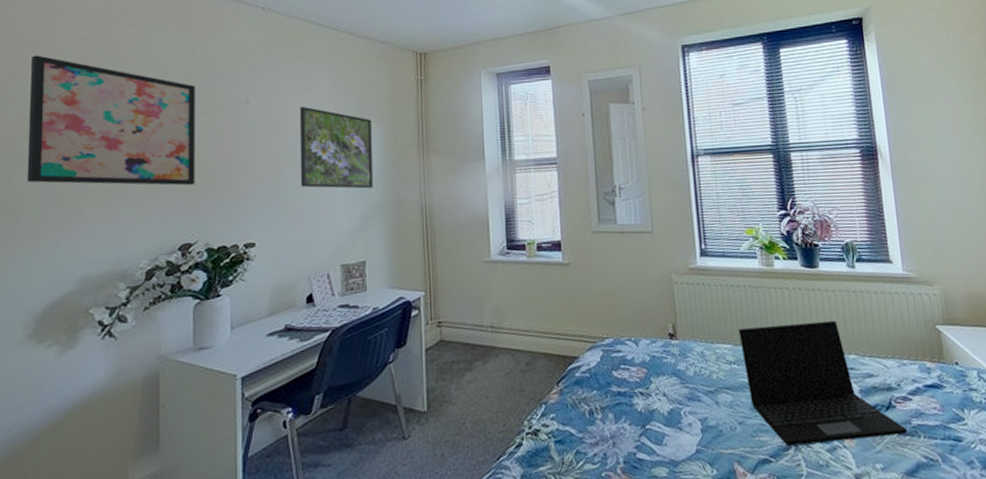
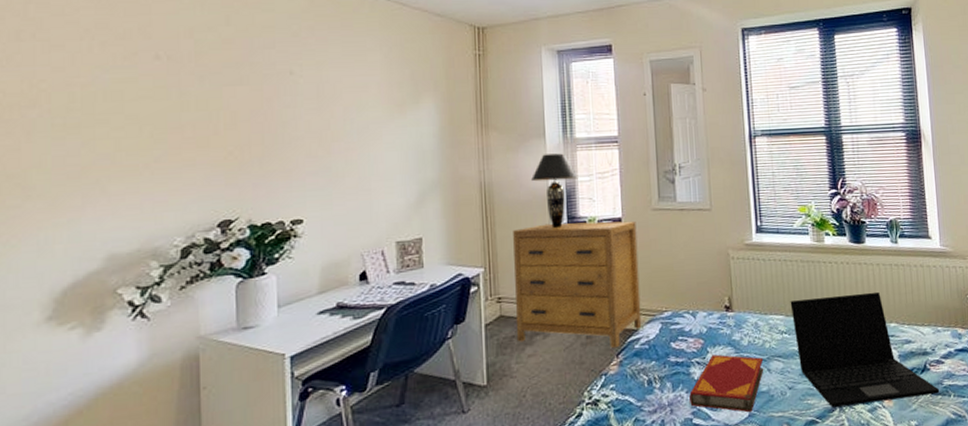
wall art: present [26,55,195,186] -> none [37,15,234,160]
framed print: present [299,106,373,189] -> none [349,78,429,165]
dresser: none [453,244,583,376] -> present [513,221,642,349]
table lamp: none [471,176,517,252] -> present [531,153,578,229]
hardback book: none [633,385,712,448] -> present [689,354,764,413]

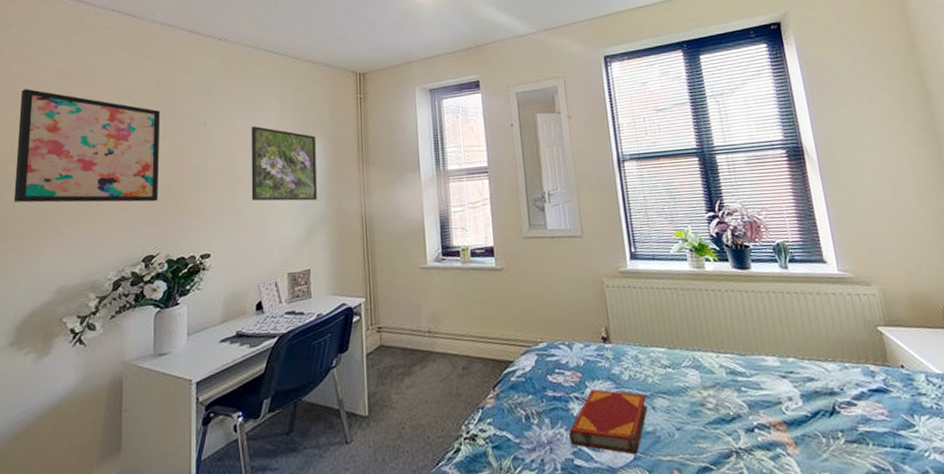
wall art: none [37,15,234,160] -> present [13,88,160,203]
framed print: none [349,78,429,165] -> present [251,125,317,202]
dresser: present [513,221,642,349] -> none [391,249,517,381]
table lamp: present [531,153,578,229] -> none [408,185,451,259]
laptop: present [790,291,940,408] -> none [672,322,855,453]

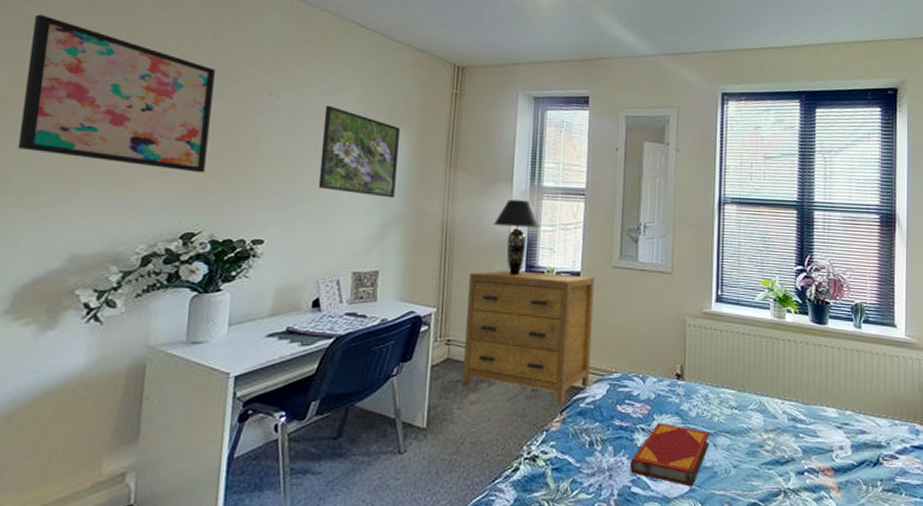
dresser: none [391,249,517,381] -> present [462,270,595,405]
table lamp: none [408,185,451,259] -> present [494,199,541,276]

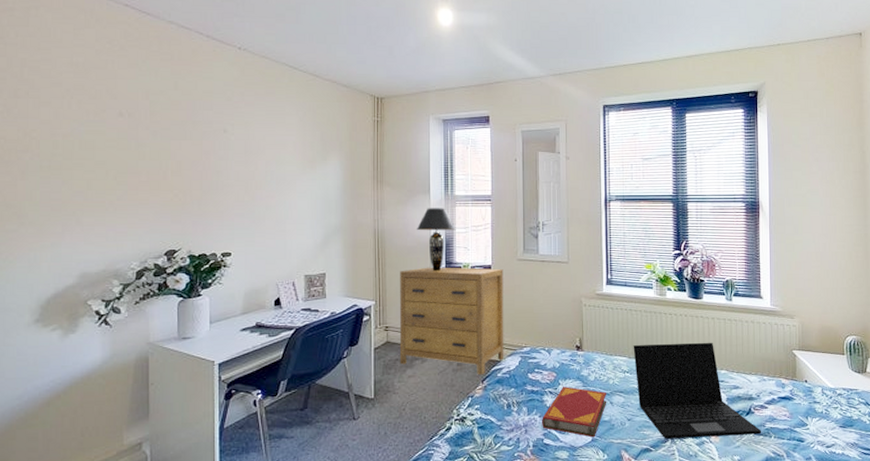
wall art: present [17,14,215,173] -> none [30,77,179,201]
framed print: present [318,105,400,198] -> none [270,137,333,212]
laptop: none [743,376,891,492] -> present [633,342,762,439]

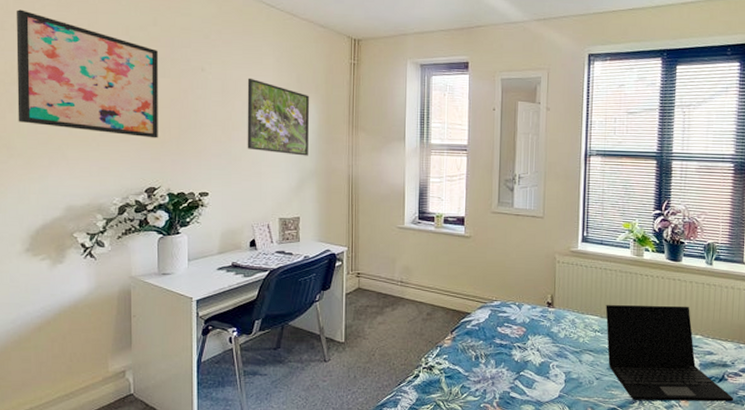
wall art: none [30,77,179,201] -> present [16,9,158,139]
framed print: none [270,137,333,212] -> present [247,78,309,156]
dresser: present [400,267,504,375] -> none [371,215,477,326]
table lamp: present [417,208,456,272] -> none [391,156,430,221]
hardback book: present [542,386,607,438] -> none [509,342,577,394]

